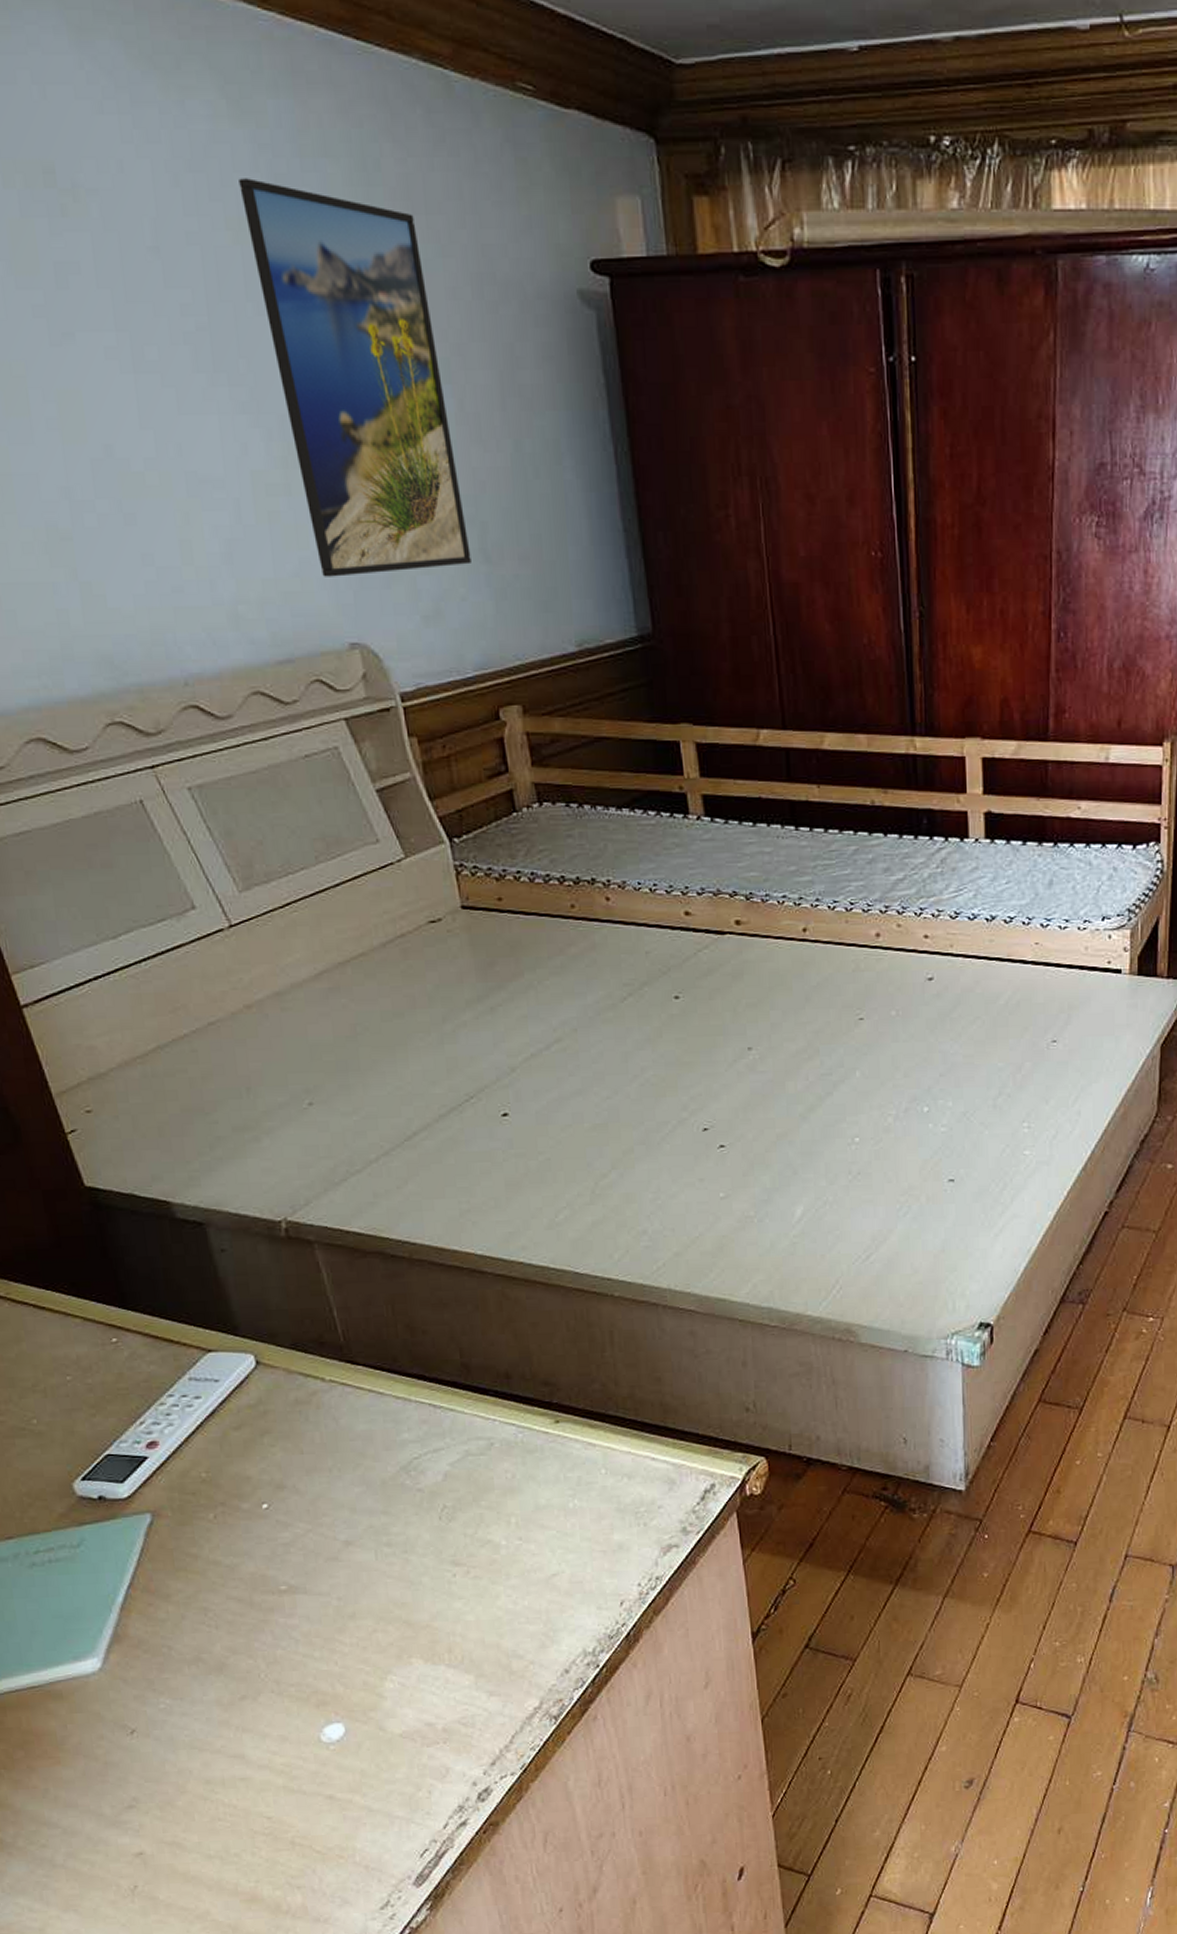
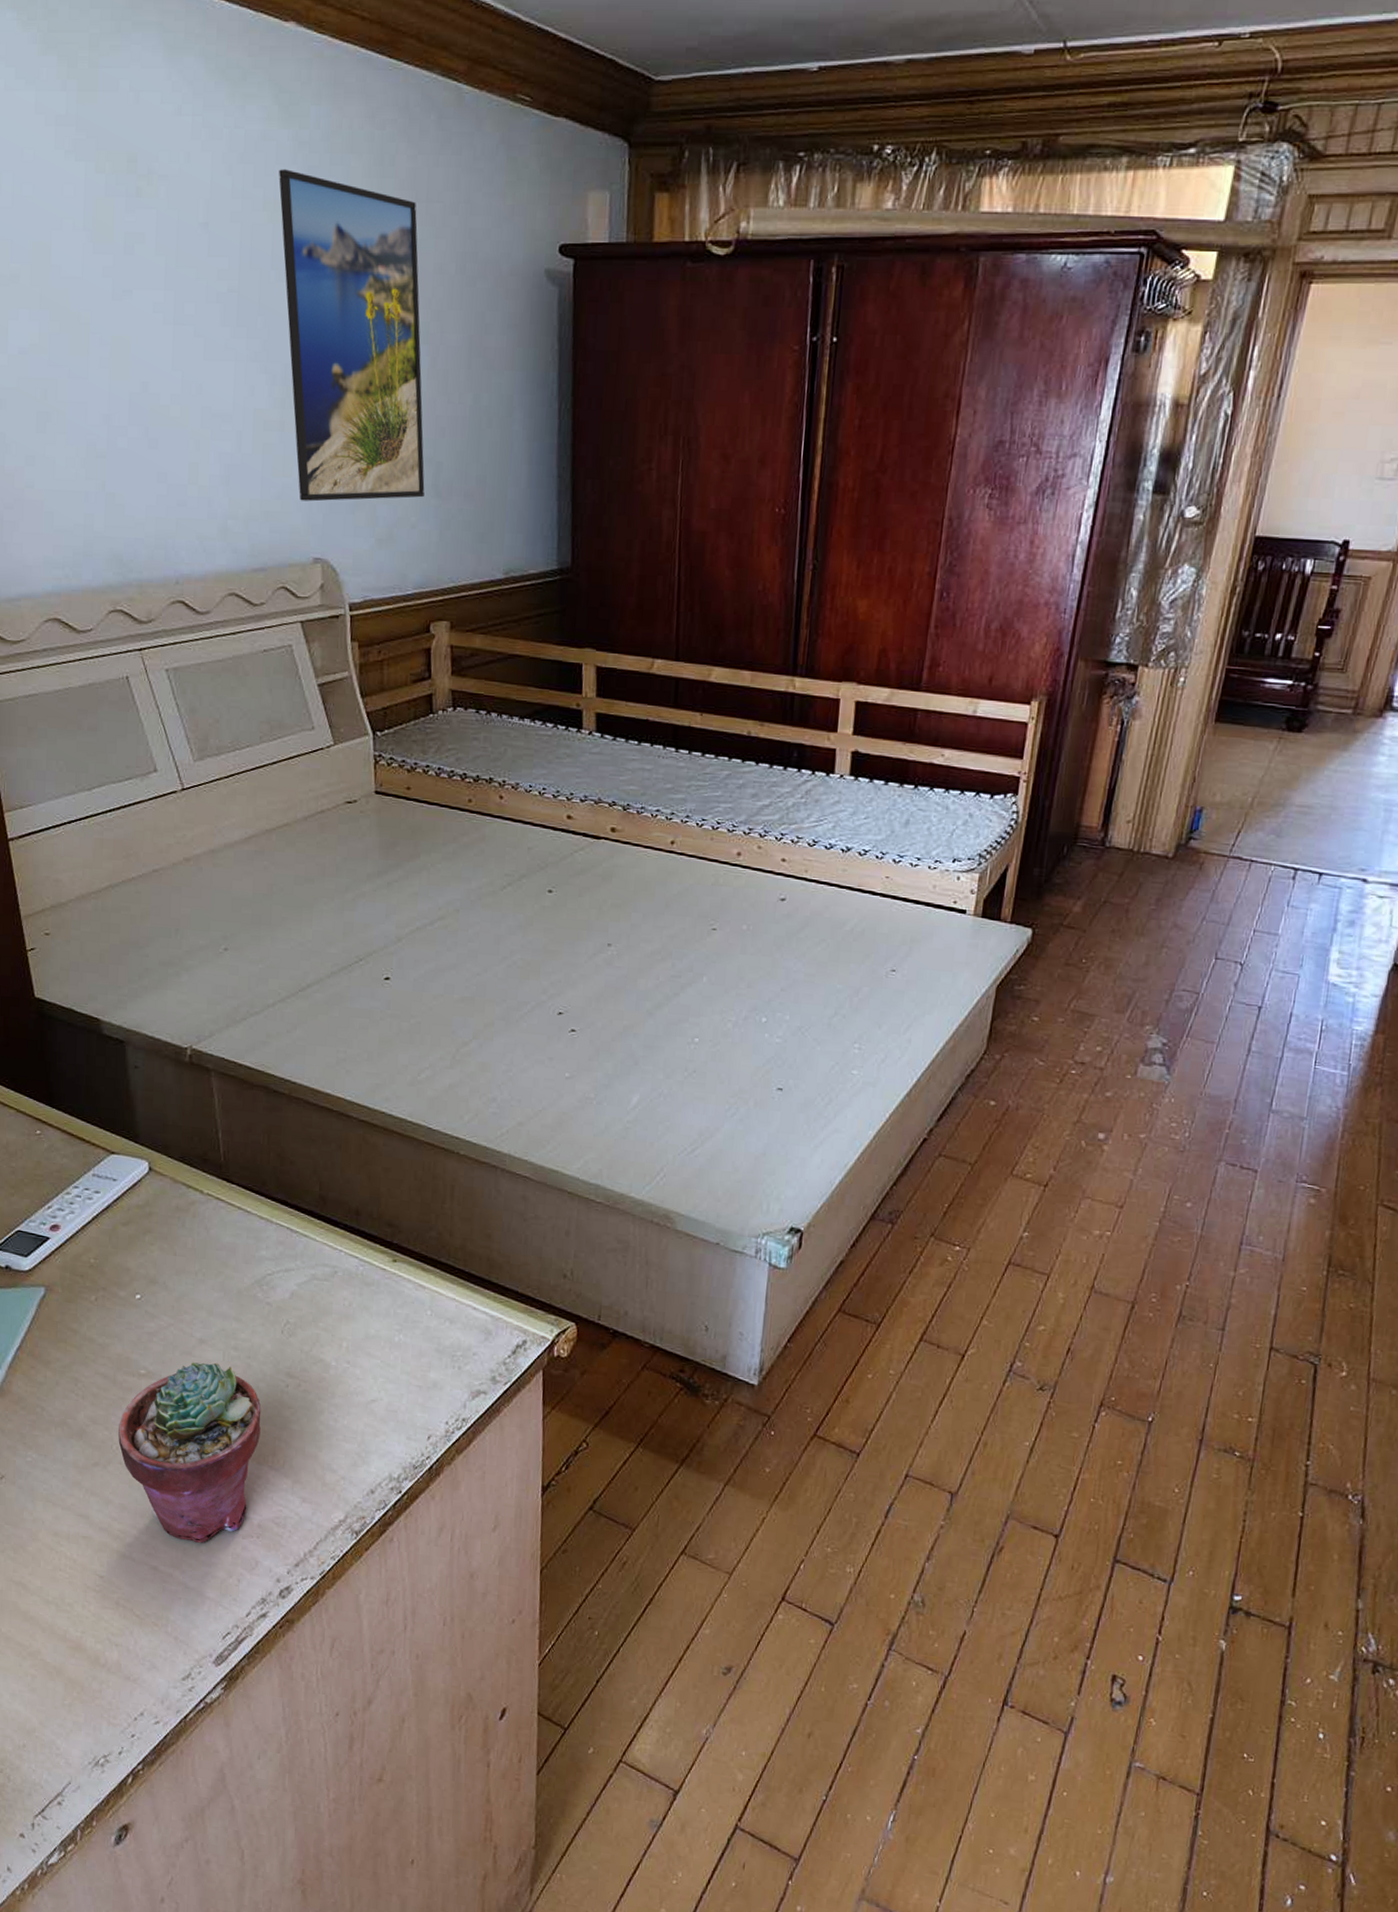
potted succulent: none [264,1564,432,1761] -> present [118,1361,262,1543]

